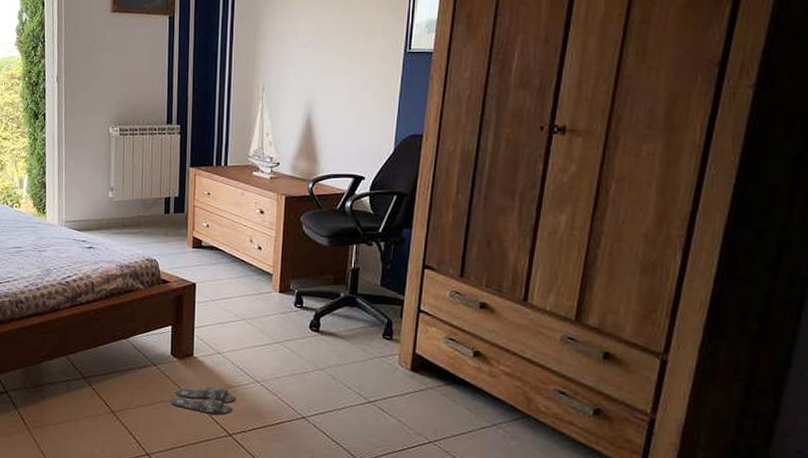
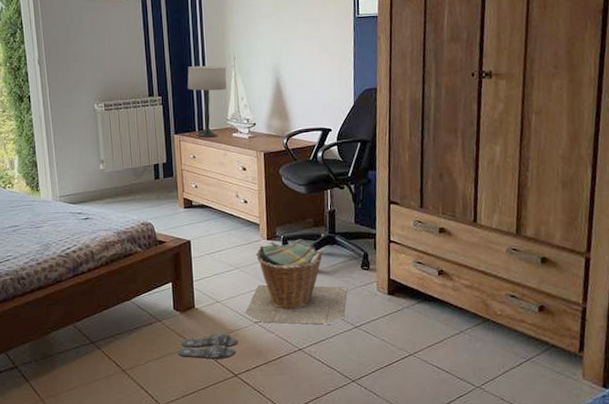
table lamp: none [208,95,253,174] -> present [187,65,227,138]
laundry basket: none [245,295,365,394] -> present [243,239,348,325]

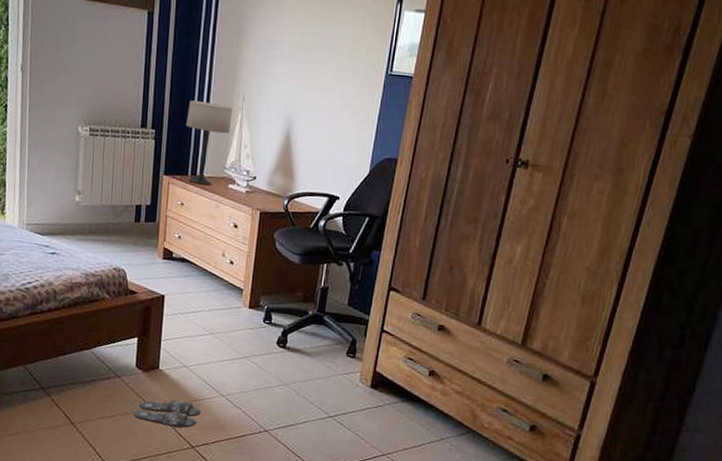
laundry basket: present [243,239,348,325] -> none [210,311,328,408]

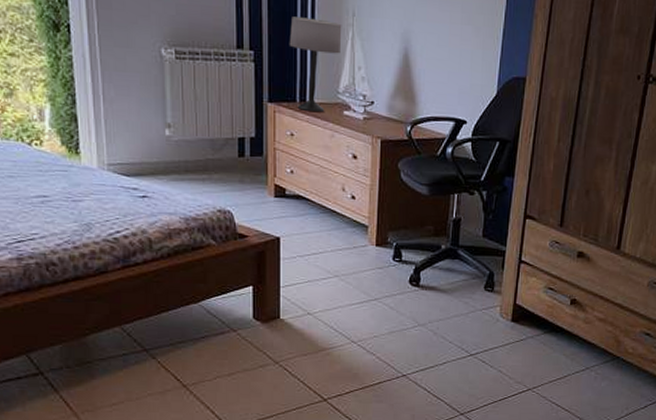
slippers: present [134,400,201,428] -> none [255,351,331,380]

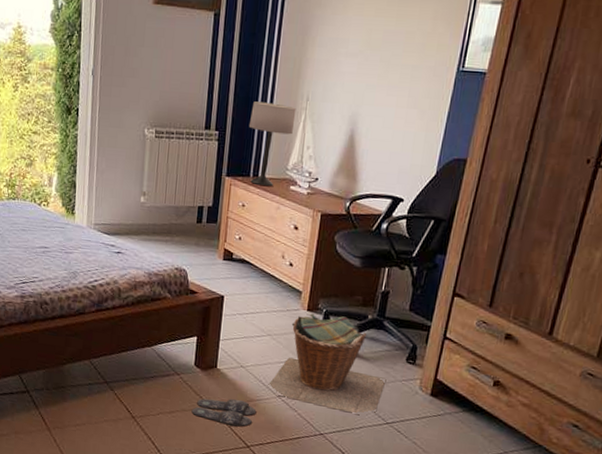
slippers: none [255,351,331,380] -> present [191,398,257,427]
laundry basket: none [339,249,466,349] -> present [267,313,387,413]

